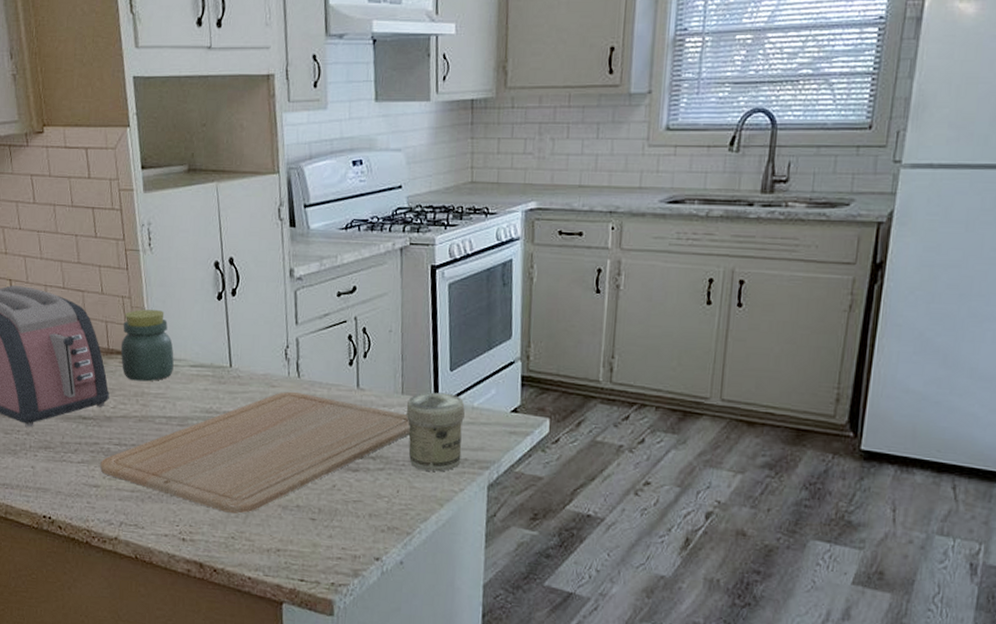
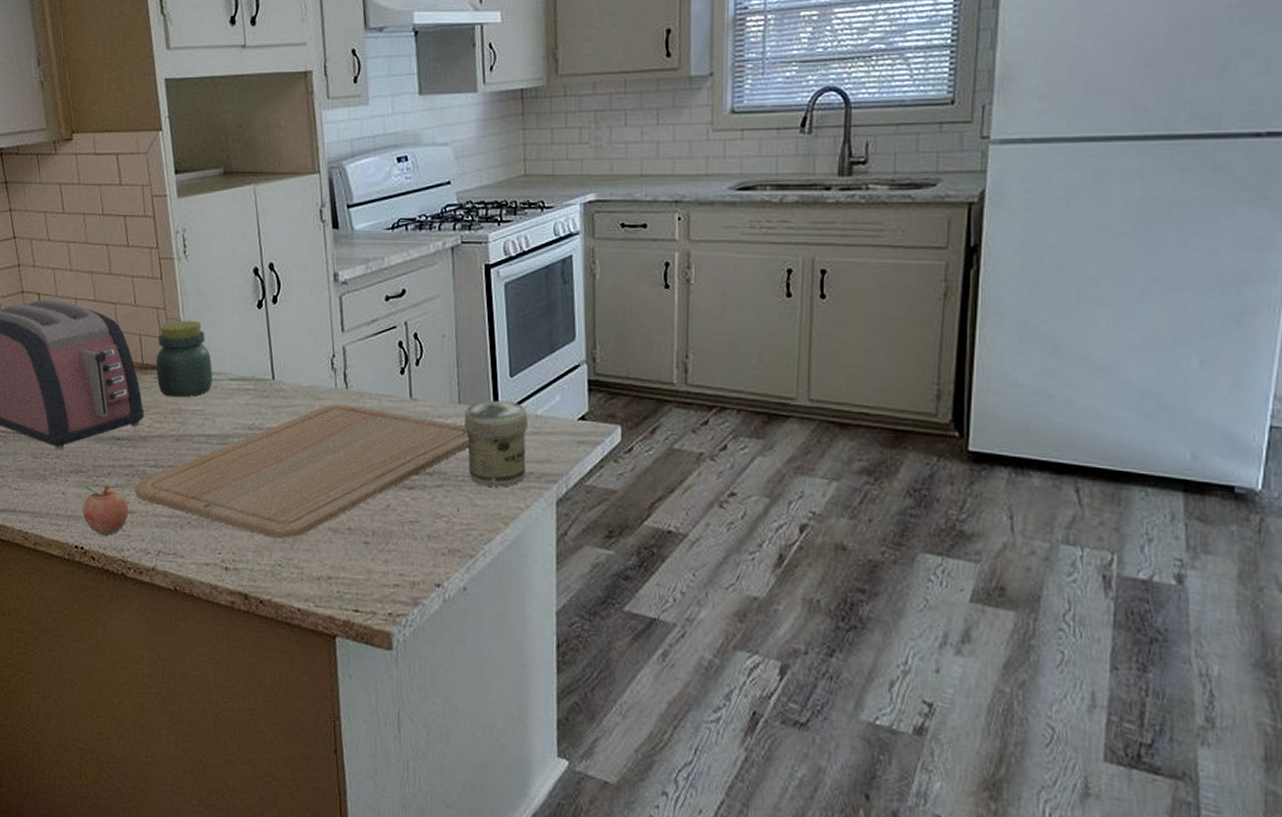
fruit: none [47,459,94,507] -> present [79,483,129,536]

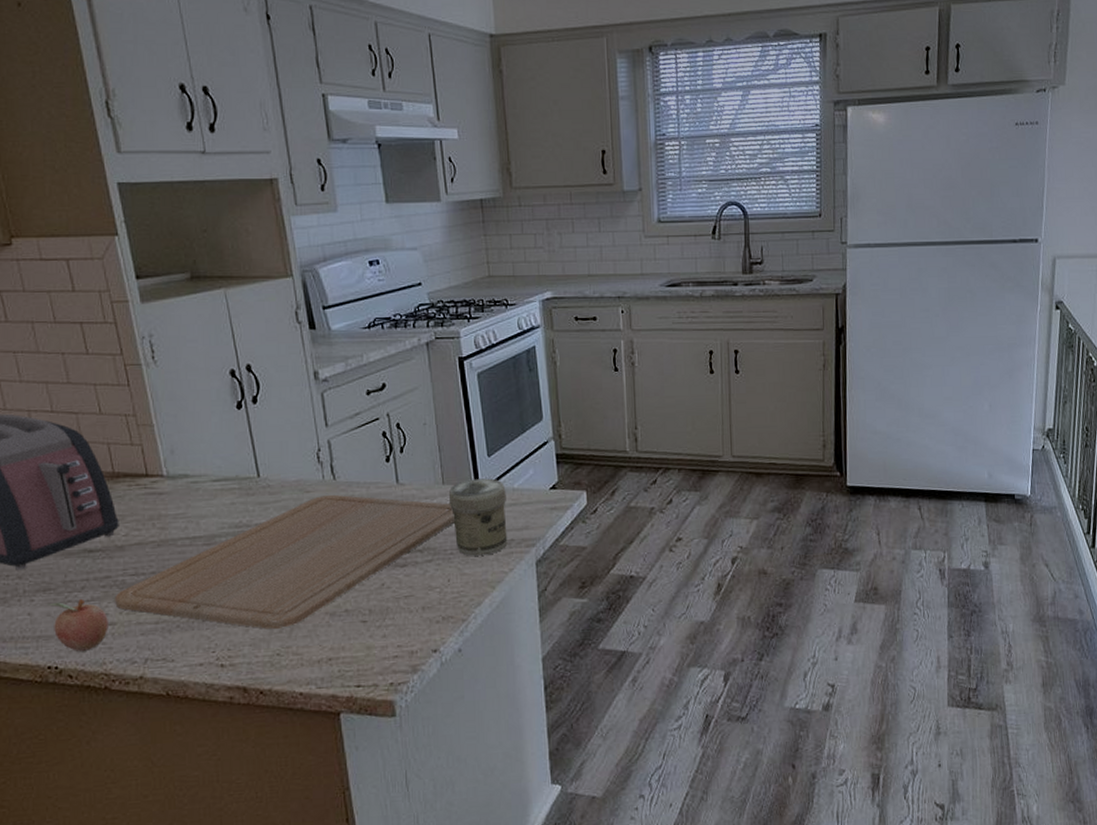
jar: present [156,321,213,398] -> none [129,426,193,504]

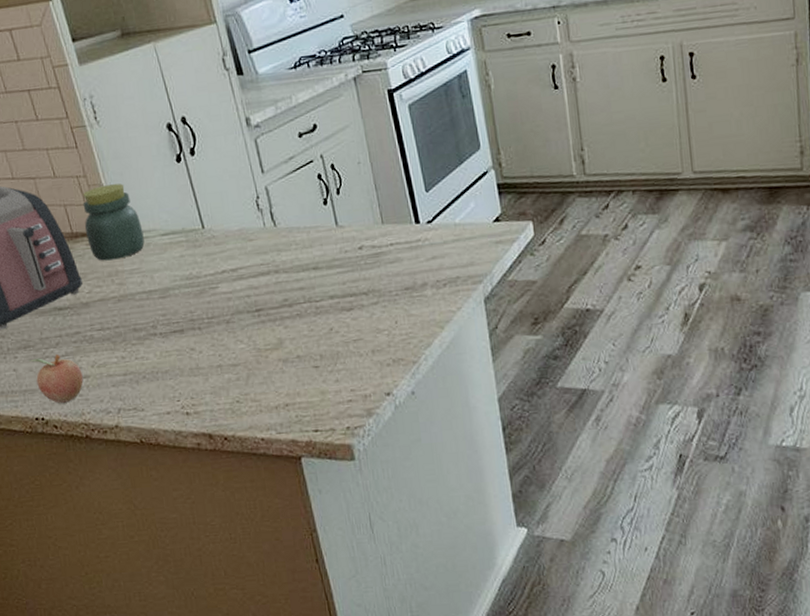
chopping board: present [114,494,454,629] -> none [85,241,397,378]
jar: none [129,426,193,504] -> present [82,183,145,261]
jar: present [449,478,508,556] -> none [389,214,453,296]

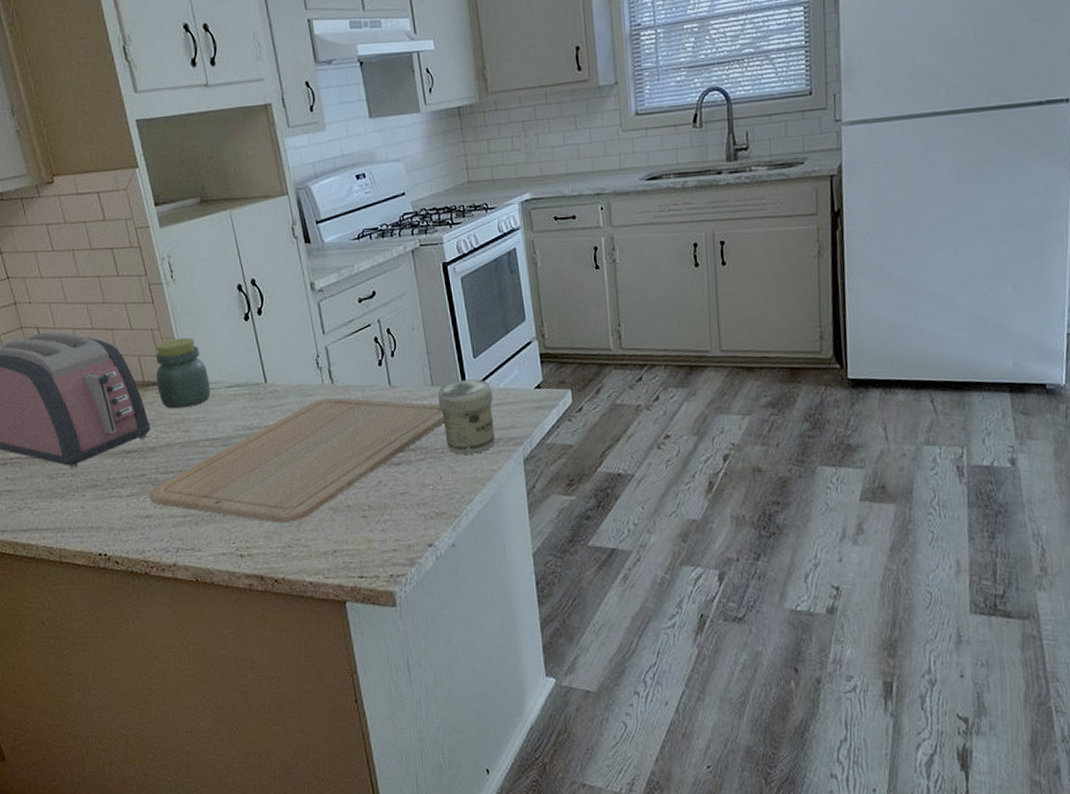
fruit: present [29,353,84,403] -> none [96,494,146,541]
chopping board: none [85,241,397,378] -> present [149,397,444,523]
jar: none [389,214,453,296] -> present [438,379,496,455]

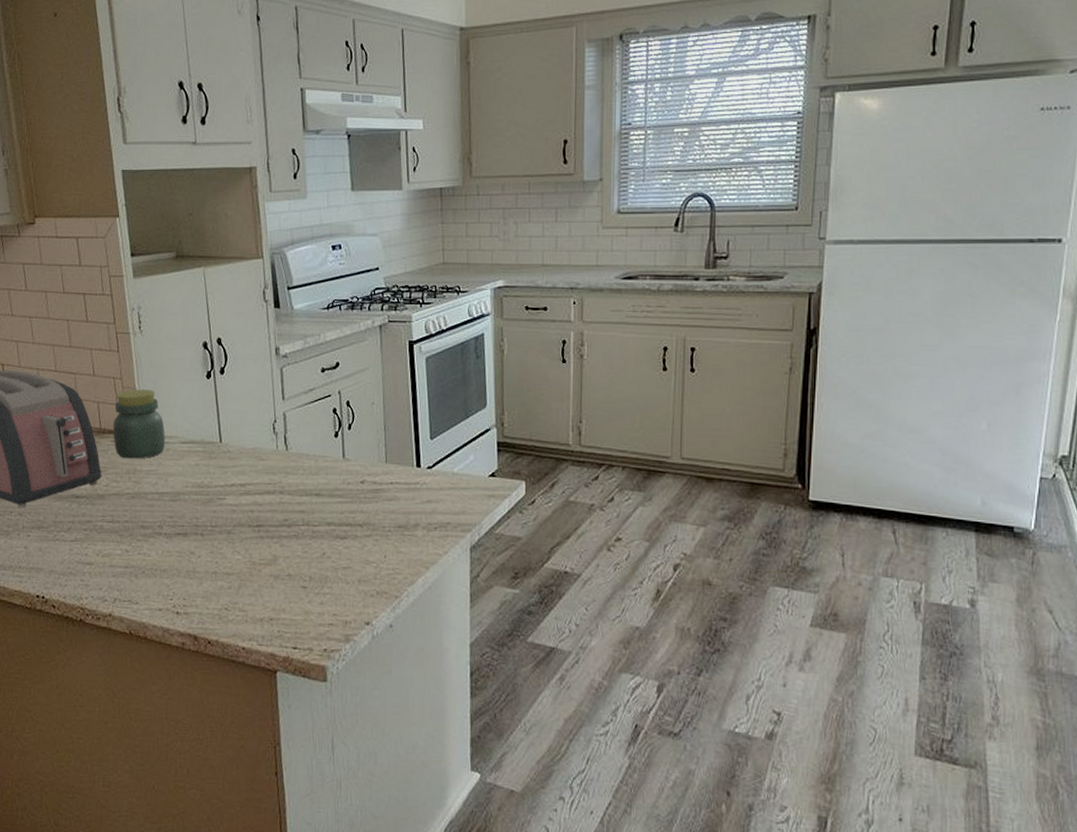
chopping board: present [149,397,444,523] -> none [93,464,395,585]
jar: present [438,379,496,455] -> none [391,460,446,536]

